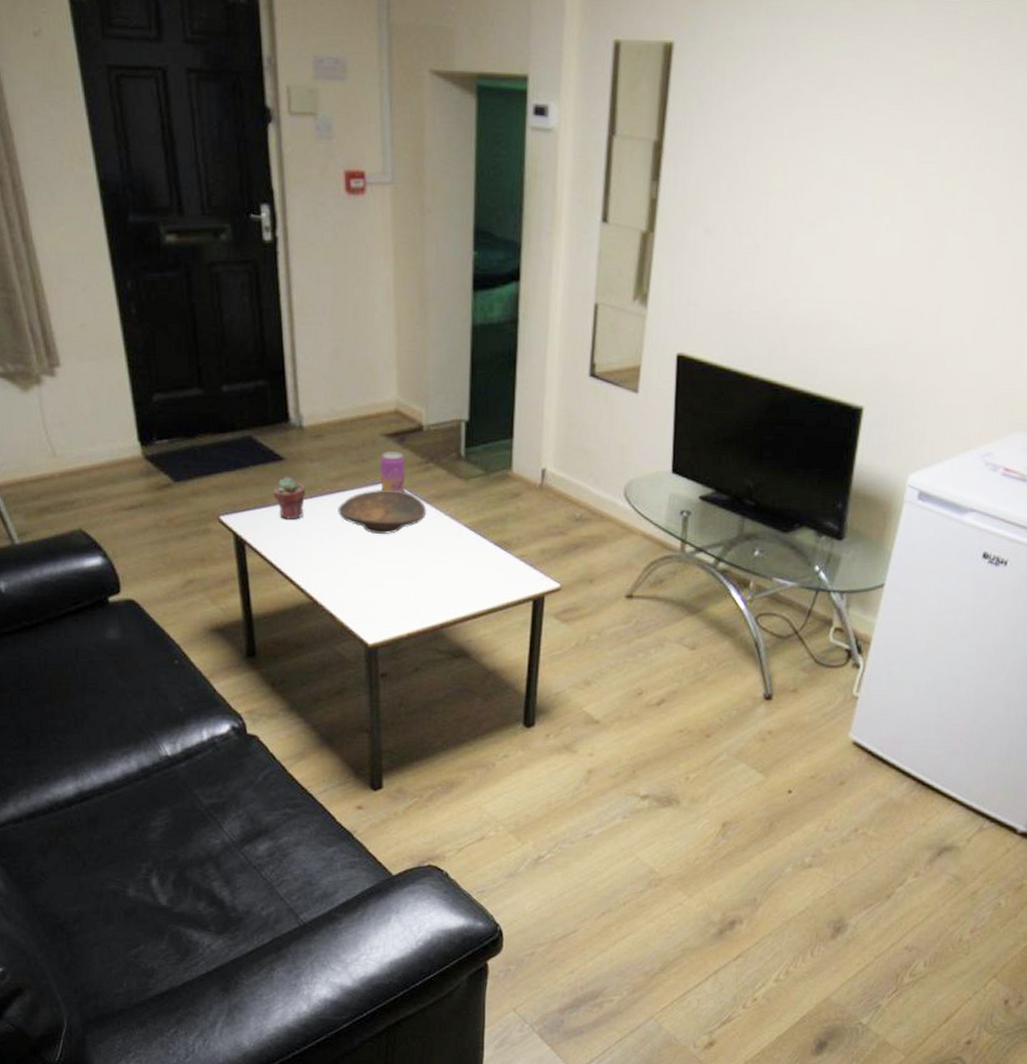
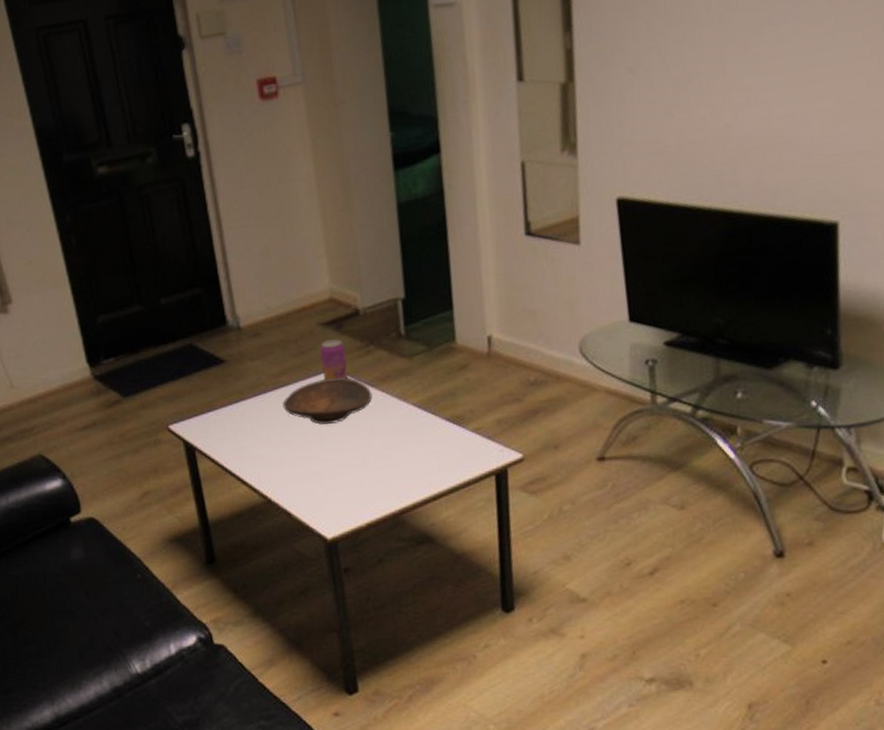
potted succulent: present [273,477,305,520] -> none [218,378,249,421]

